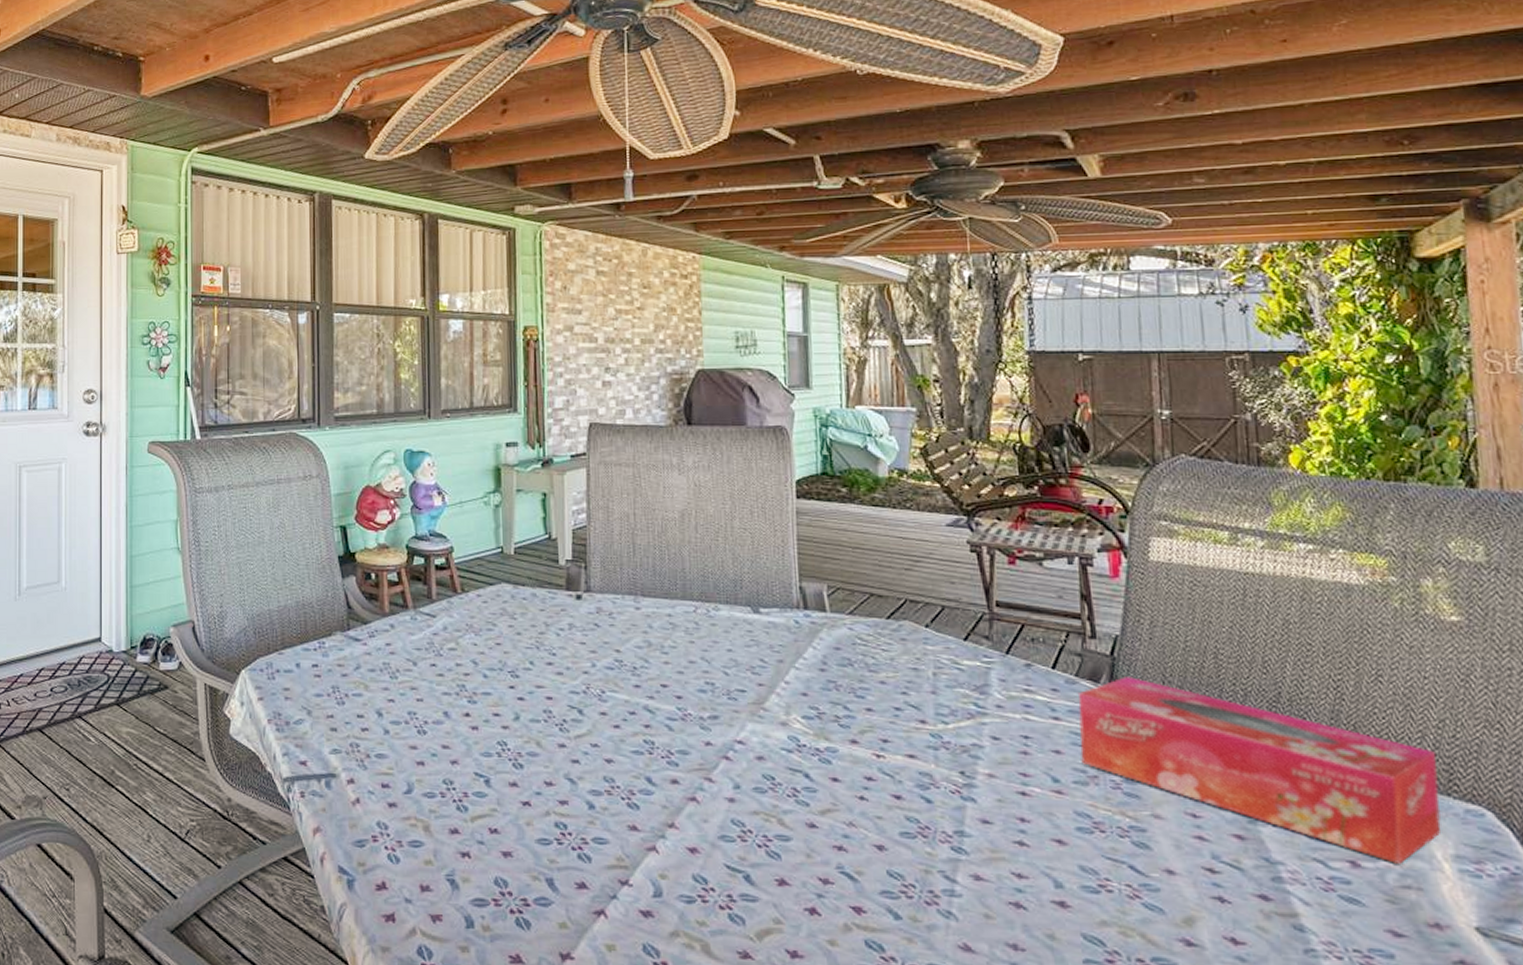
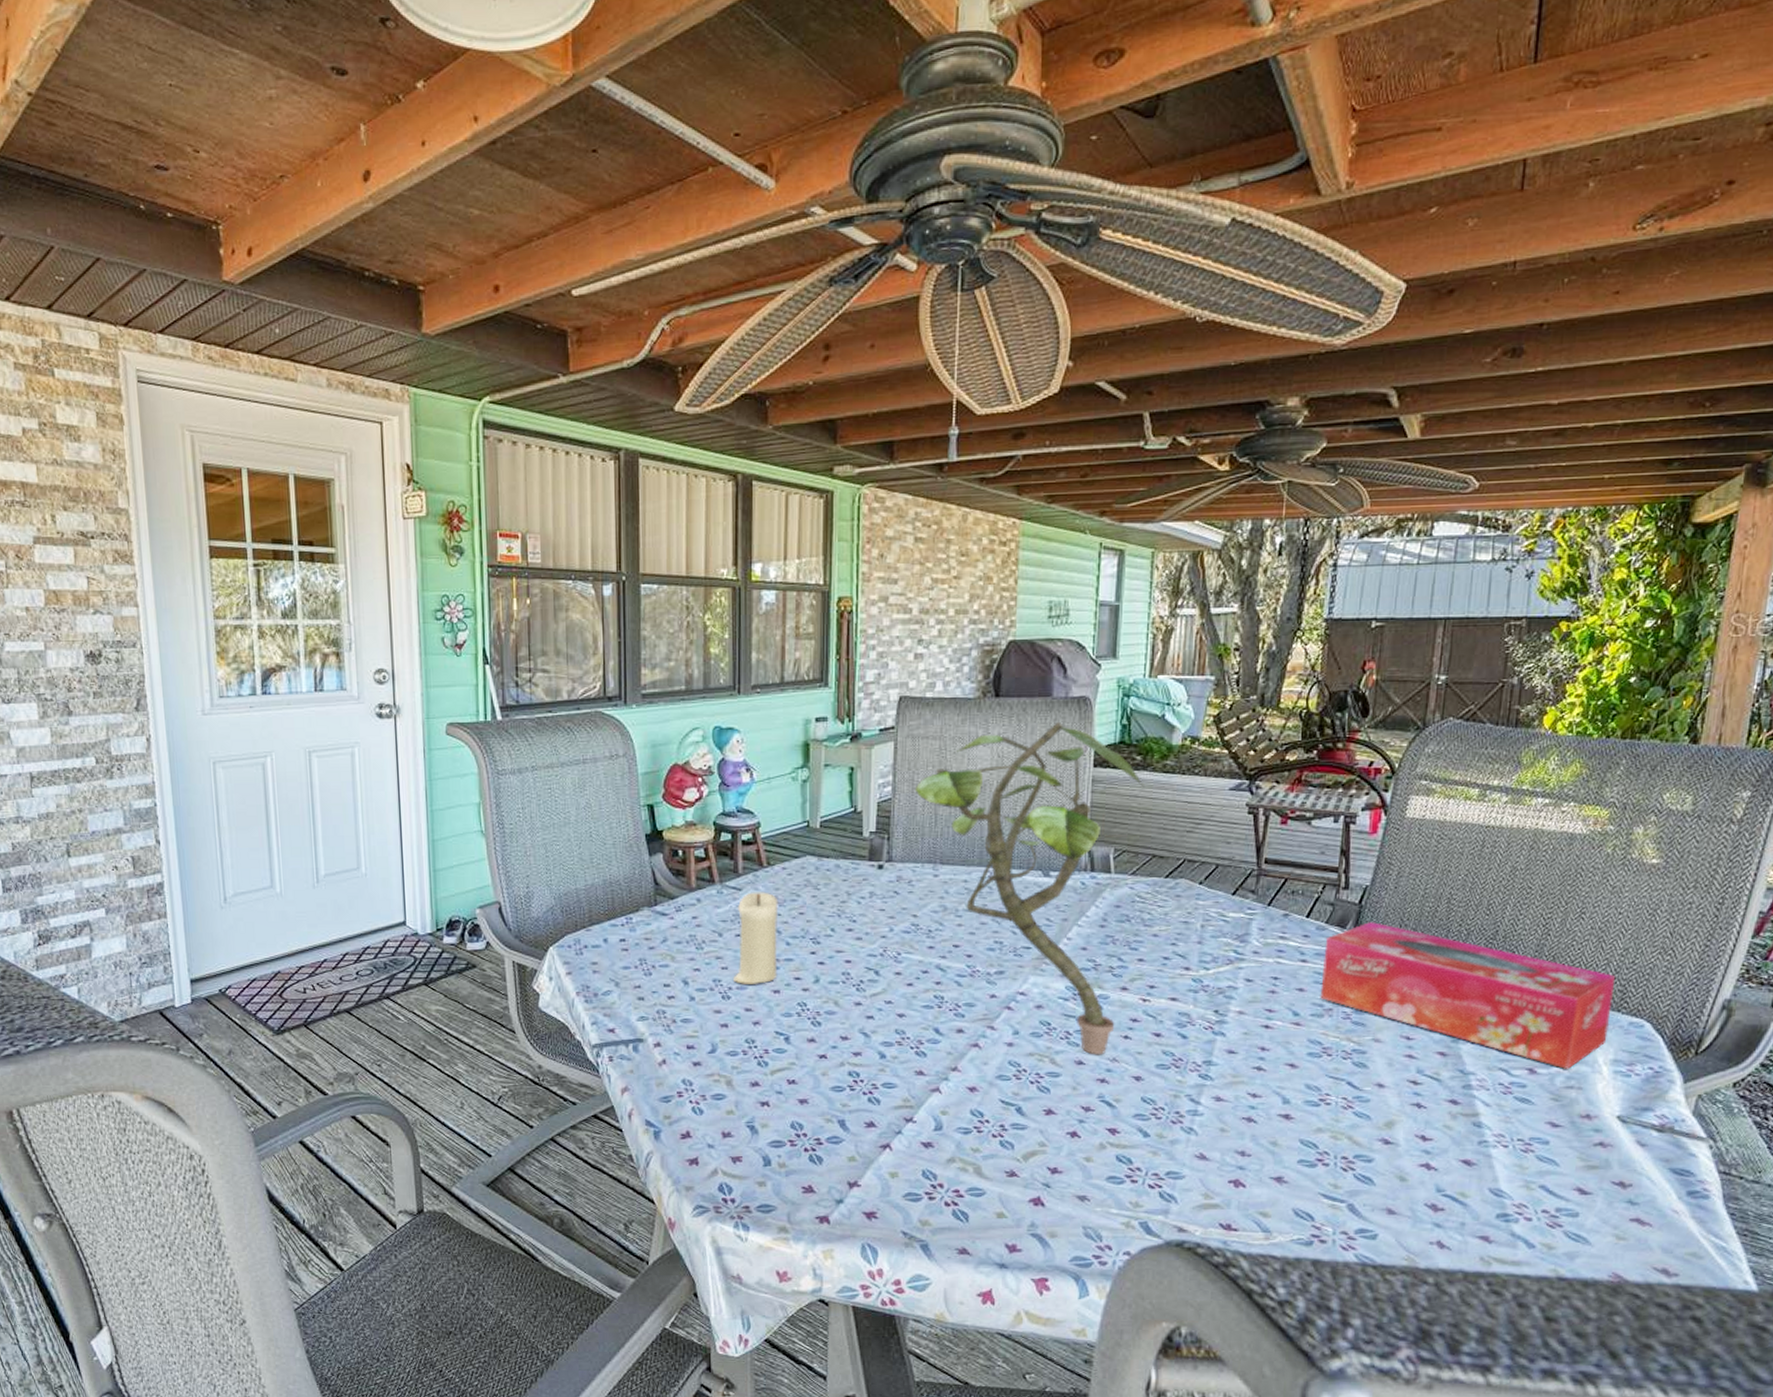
candle: none [429,619,475,719] -> present [733,892,779,984]
potted plant: none [610,450,855,818] -> present [915,721,1146,1055]

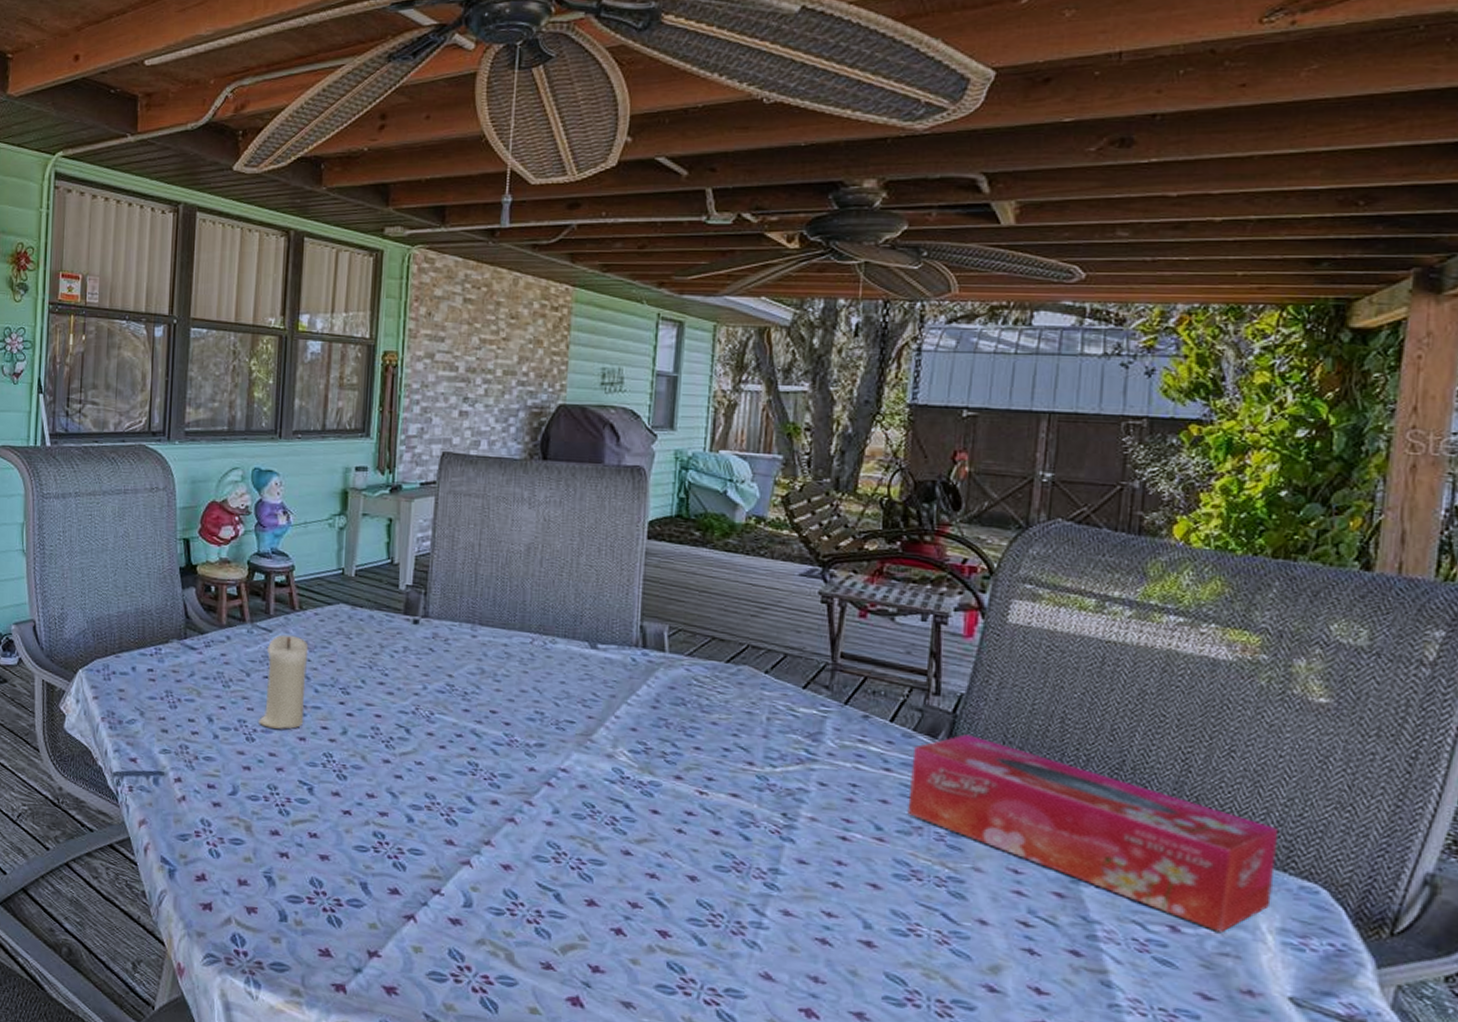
potted plant: present [915,721,1146,1055] -> none [454,489,705,848]

